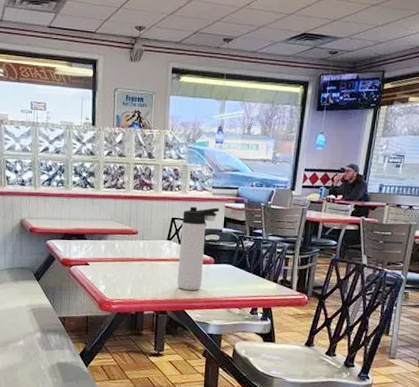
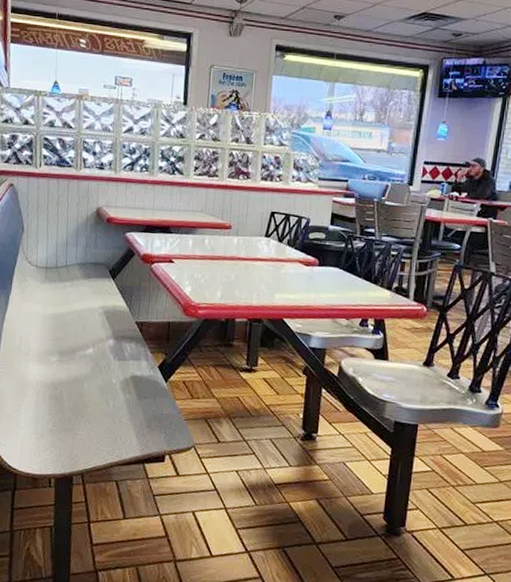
thermos bottle: present [177,206,219,291] -> none [275,199,326,297]

